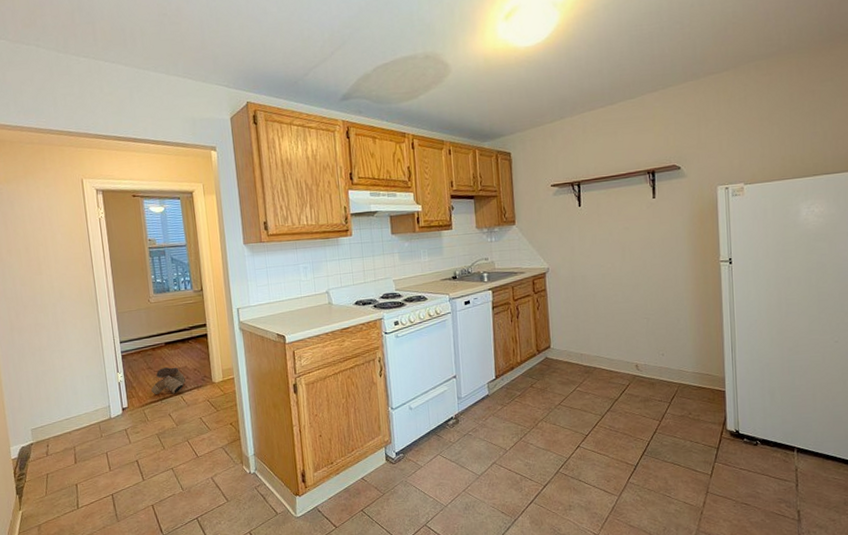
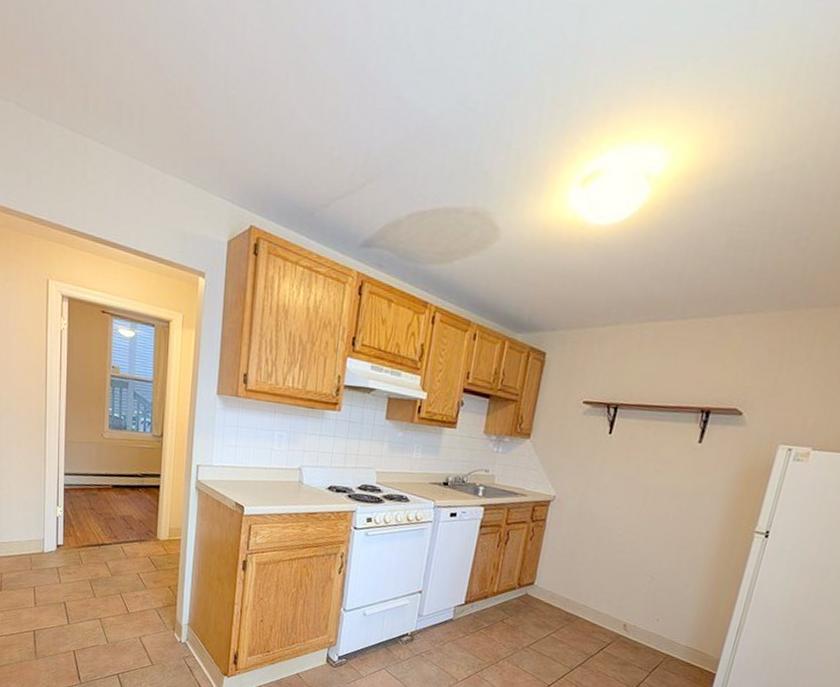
boots: present [151,367,187,394] -> none [90,511,129,542]

